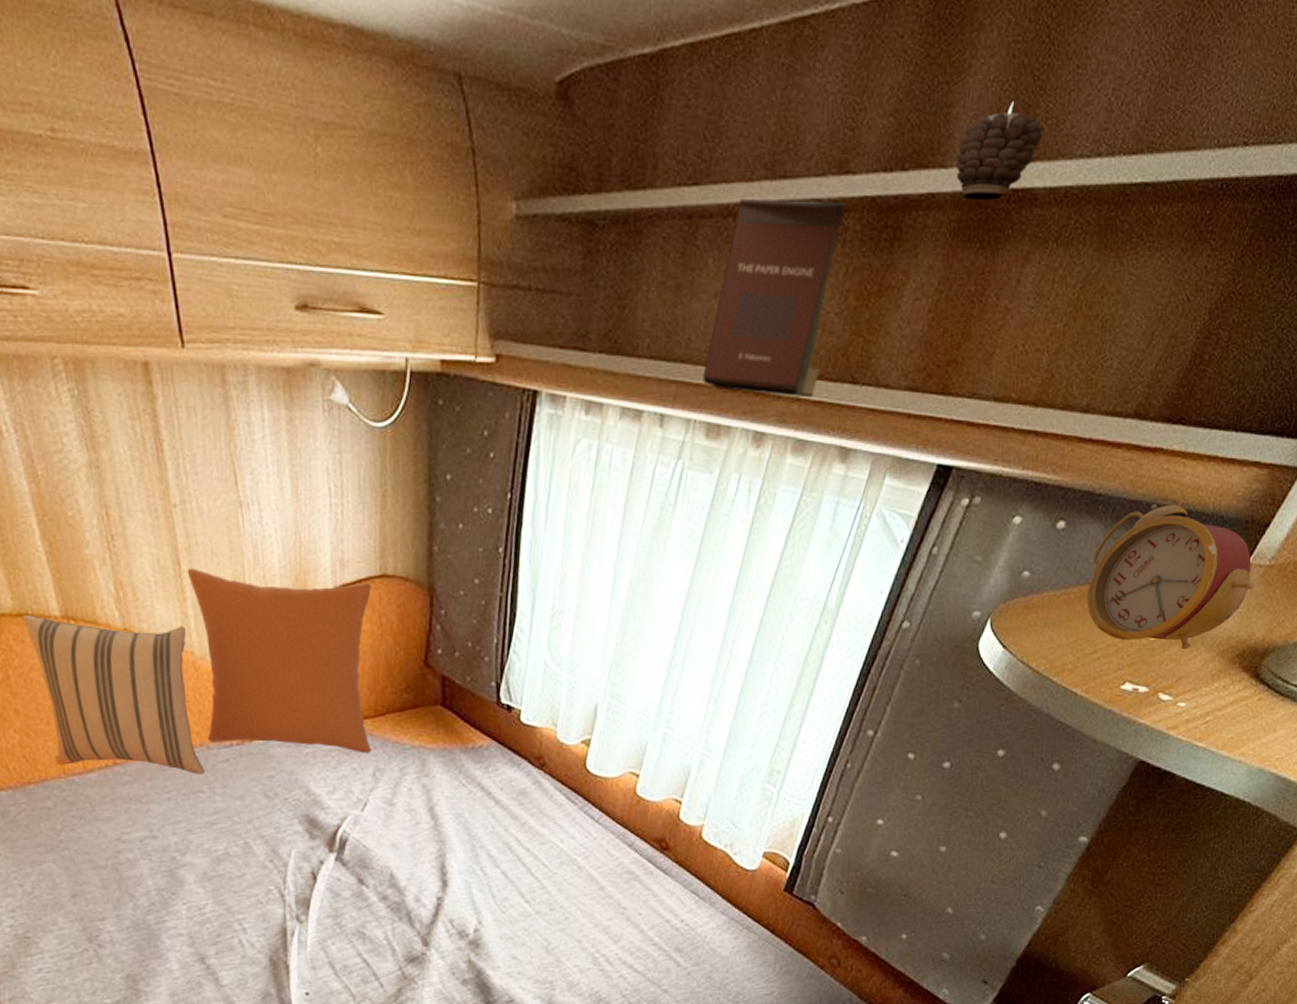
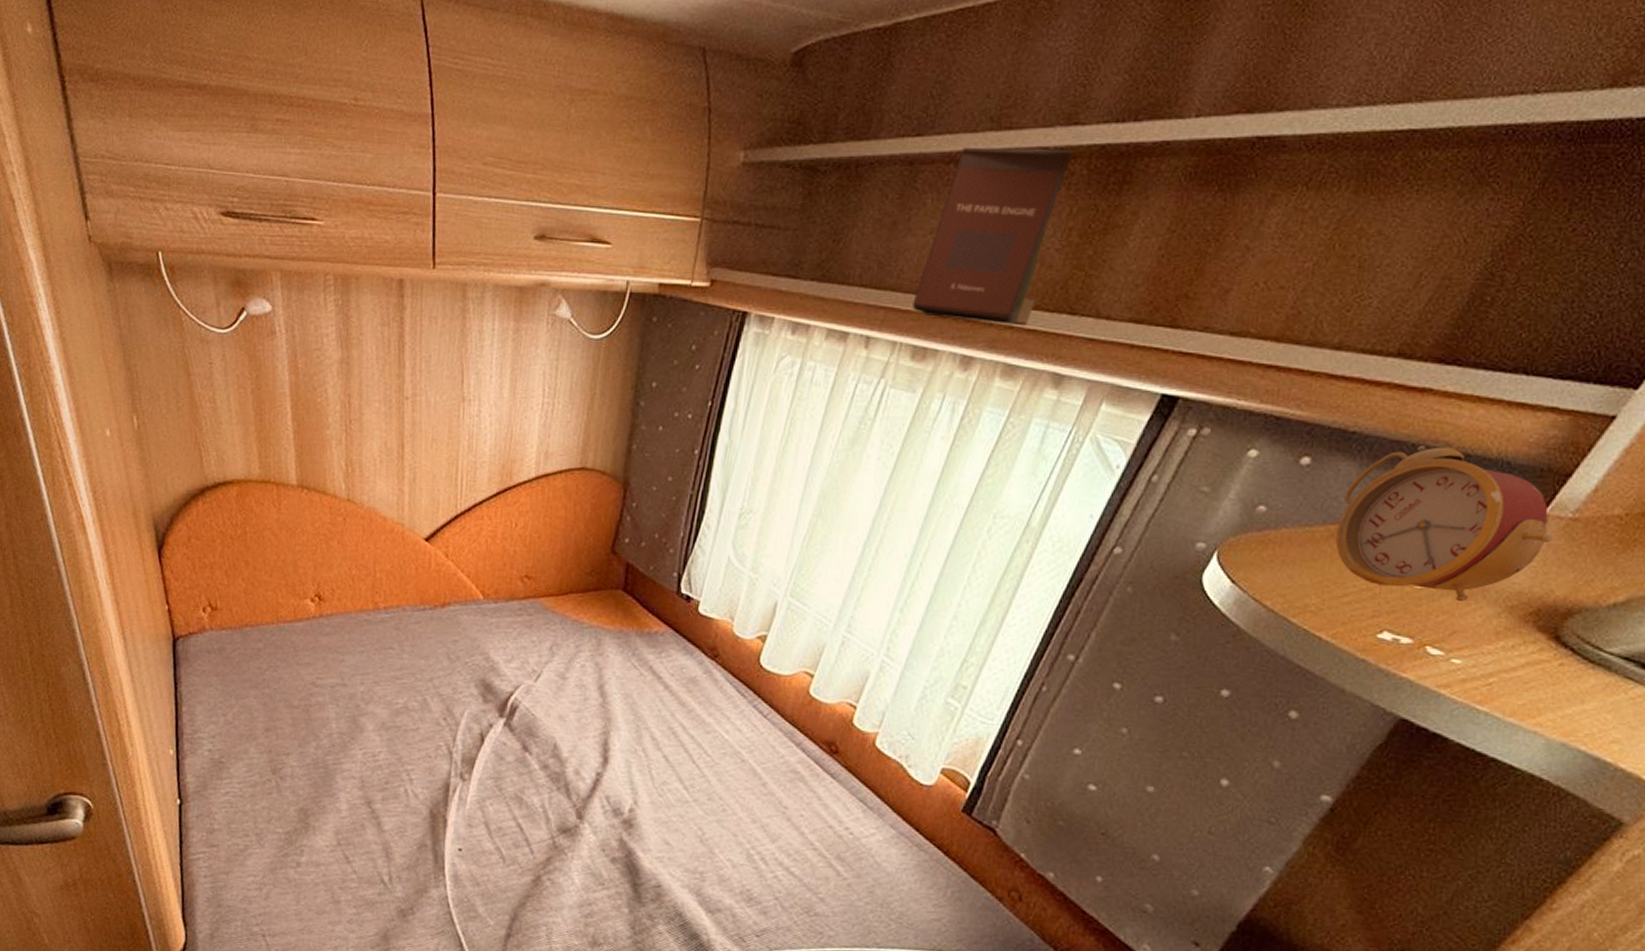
pillow: present [22,614,204,775] -> none [266,481,400,634]
pillow: present [187,568,372,754] -> none [404,451,571,628]
candle: present [956,101,1043,200] -> none [1195,57,1294,147]

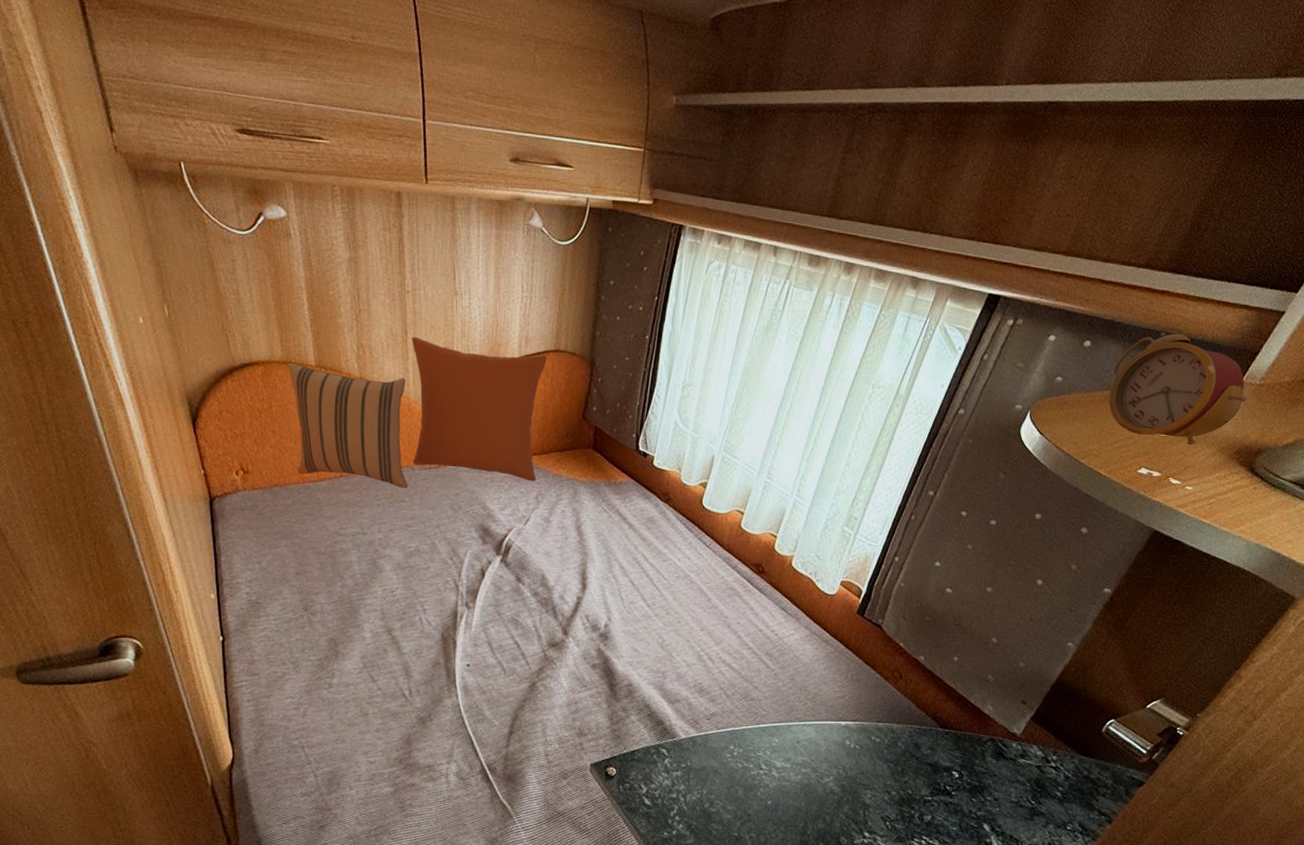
pillow: none [266,481,400,634] -> present [287,362,407,489]
pillow: none [404,451,571,628] -> present [411,336,548,481]
books: present [912,147,1073,326] -> none [808,100,921,241]

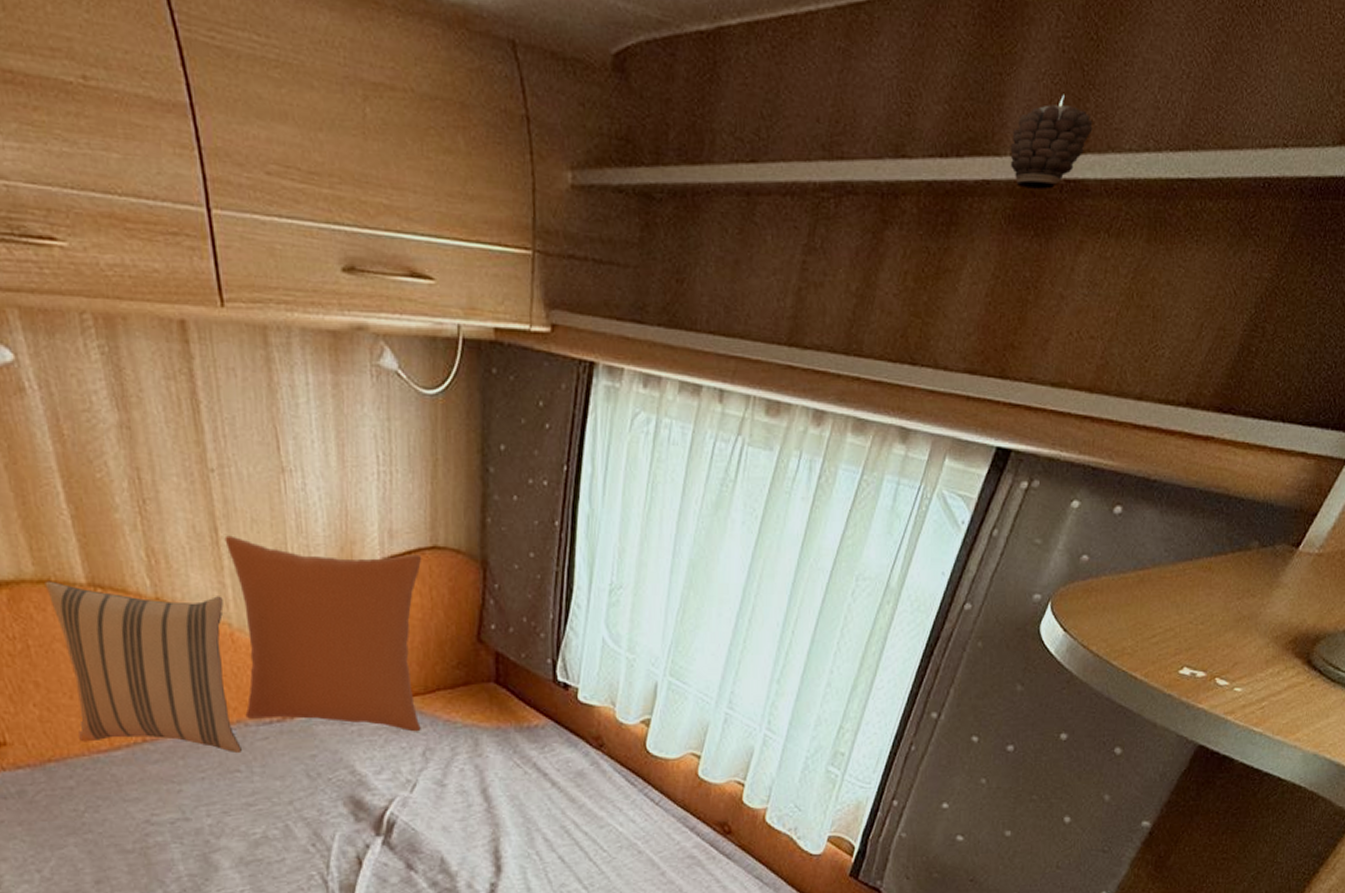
candle: none [1006,42,1072,109] -> present [1010,94,1093,190]
alarm clock: present [1109,333,1249,446] -> none [1144,492,1306,636]

